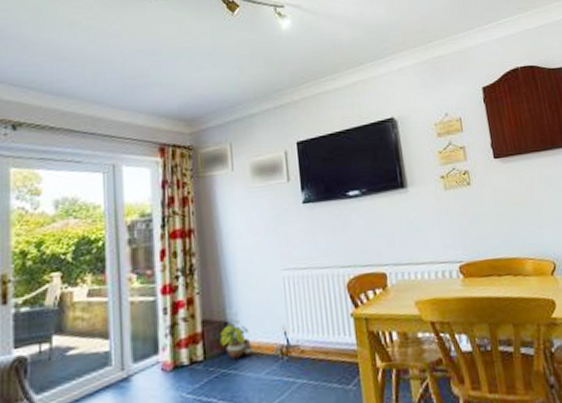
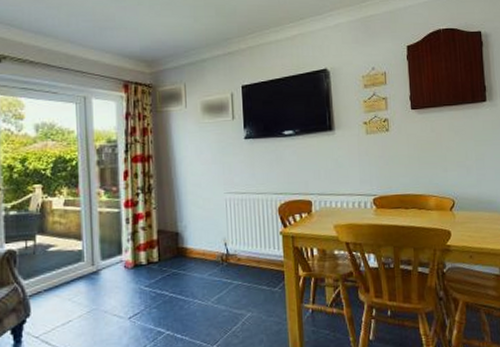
potted plant: present [220,320,254,360] -> none [172,232,199,263]

